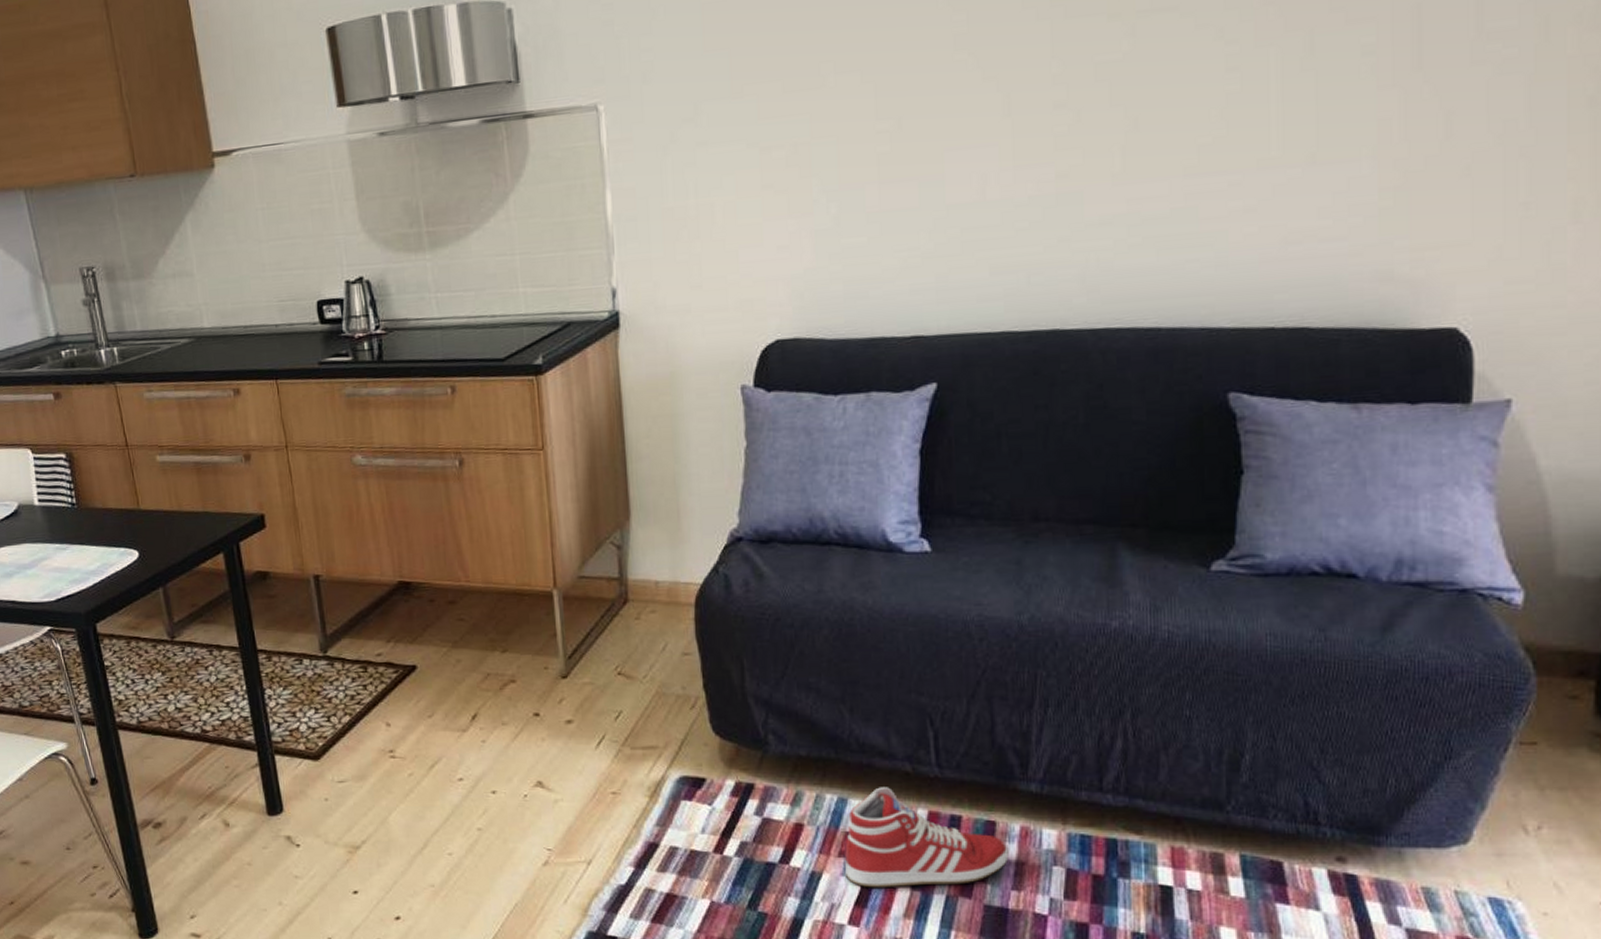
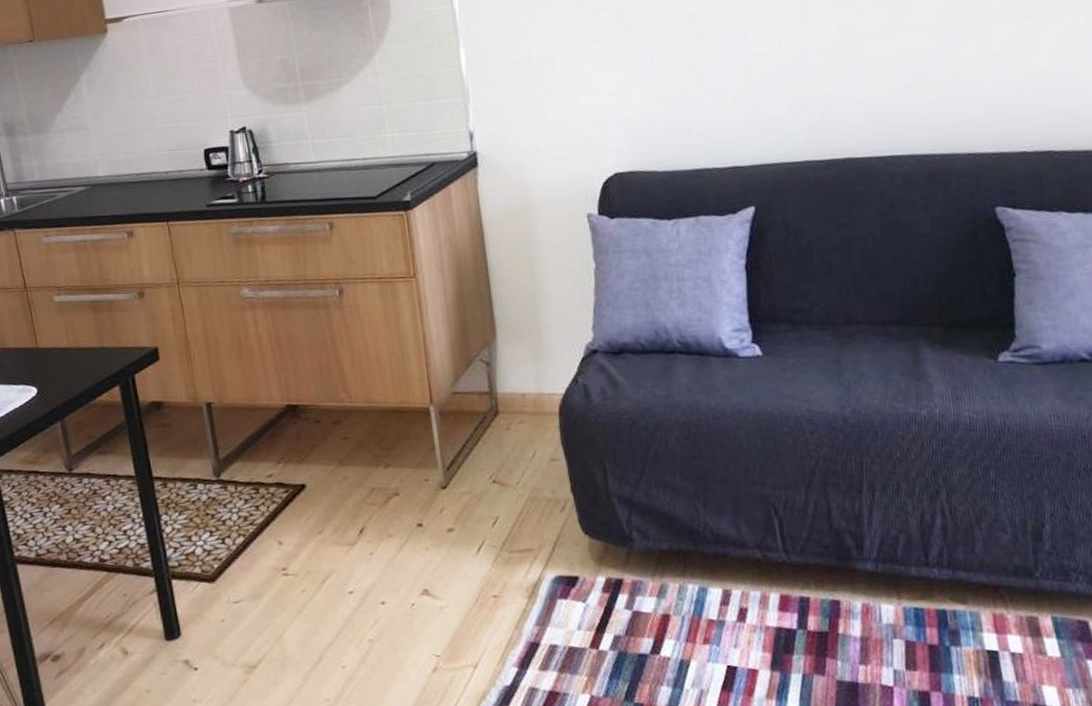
sneaker: present [845,787,1009,888] -> none [708,574,855,672]

